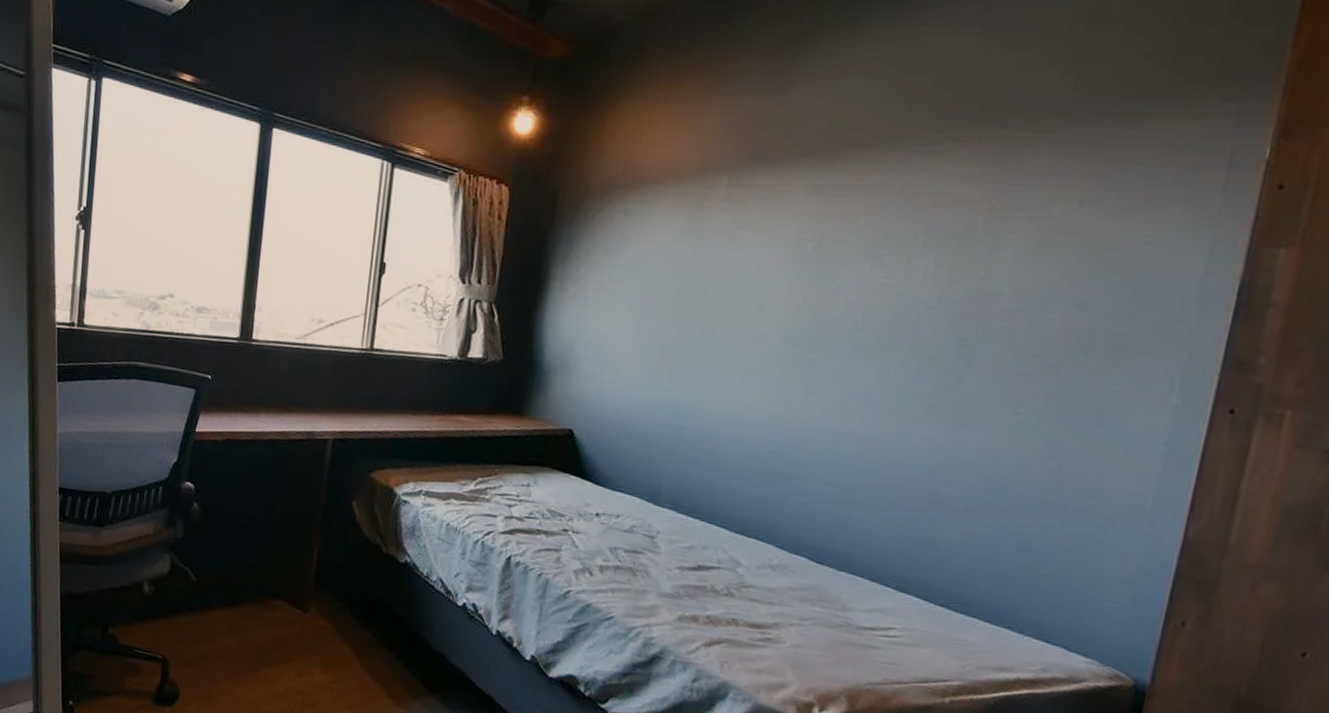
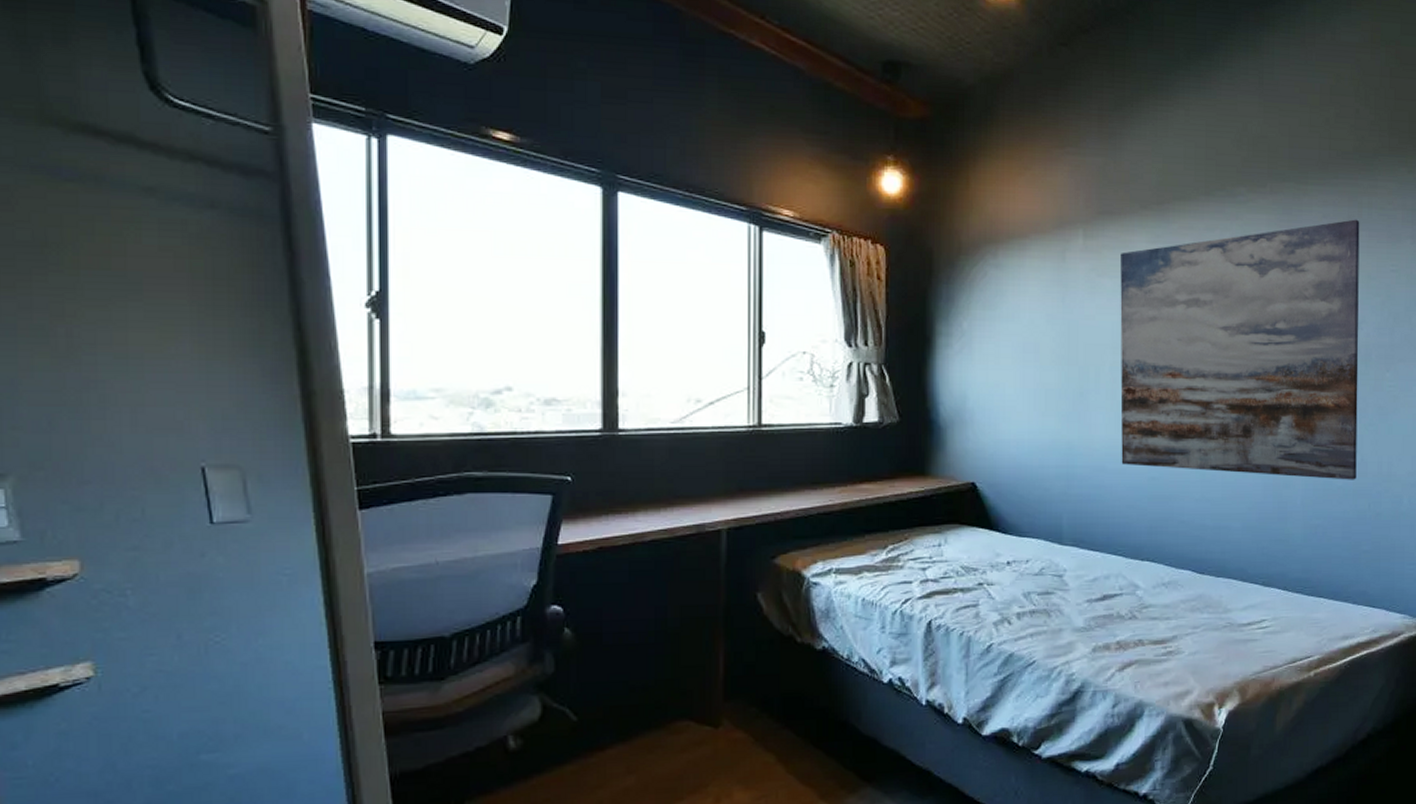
wall art: none [738,176,1106,491] -> present [1120,219,1360,480]

